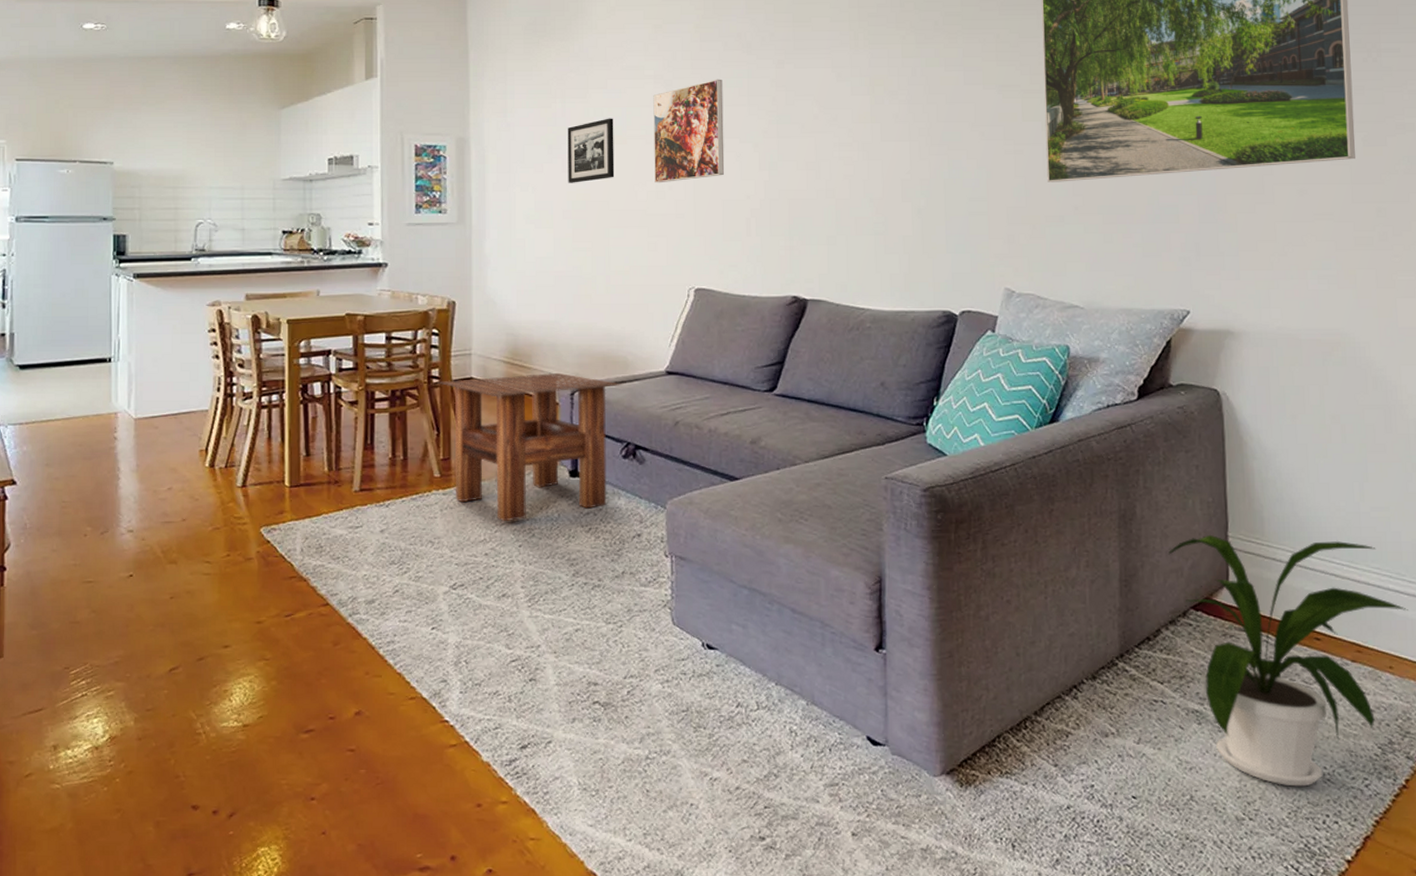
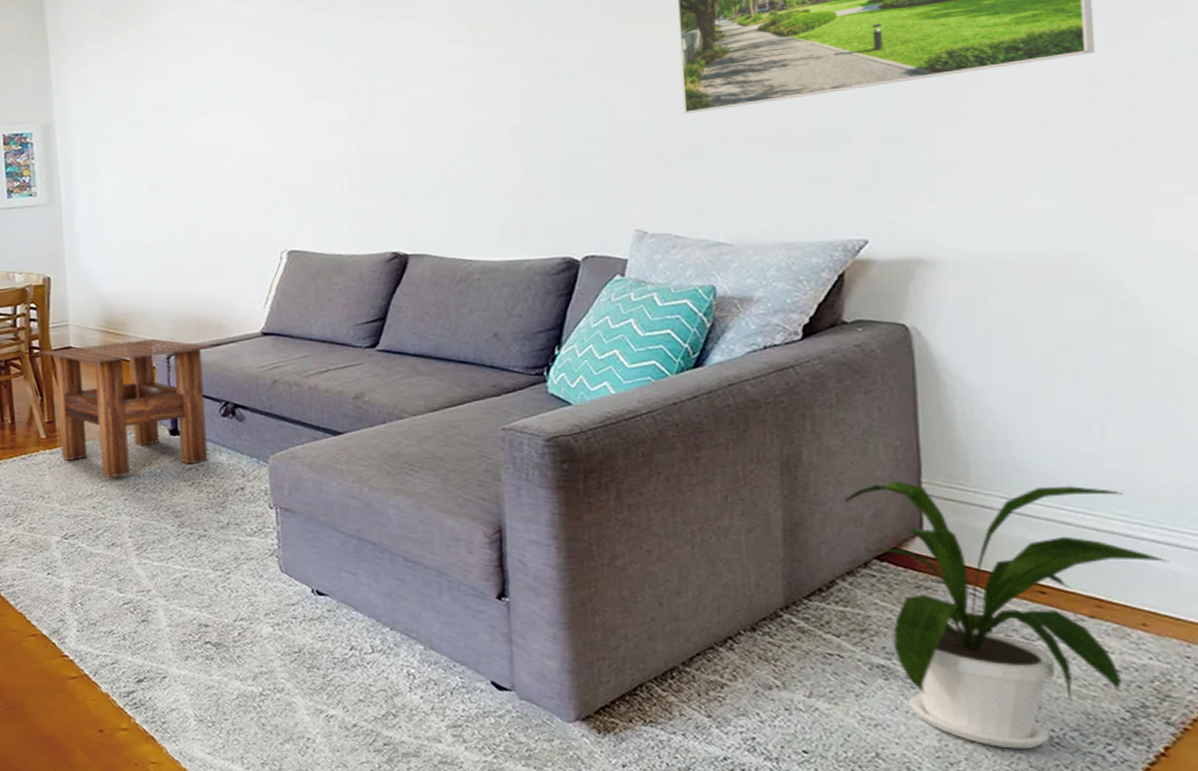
picture frame: present [567,118,615,183] -> none [149,91,199,158]
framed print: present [653,79,725,184] -> none [234,41,314,151]

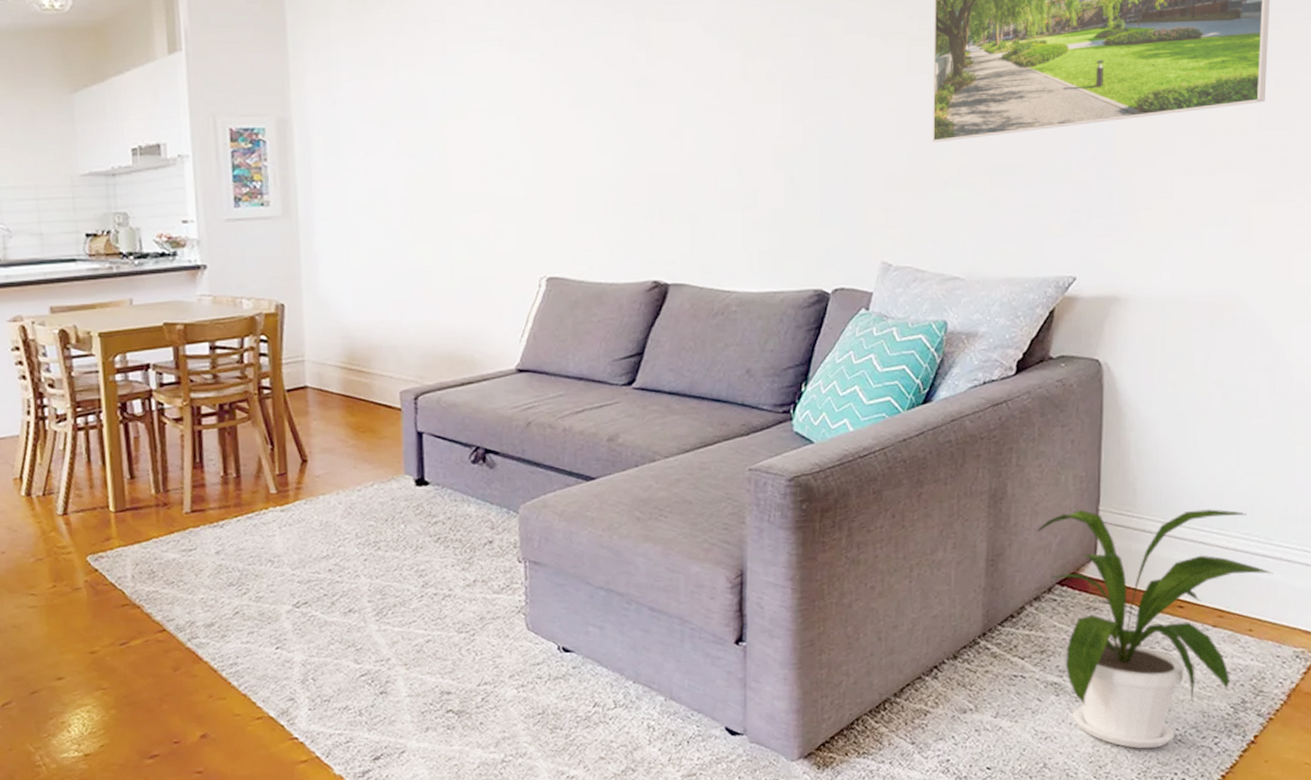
side table: present [38,338,220,478] -> none [269,376,471,536]

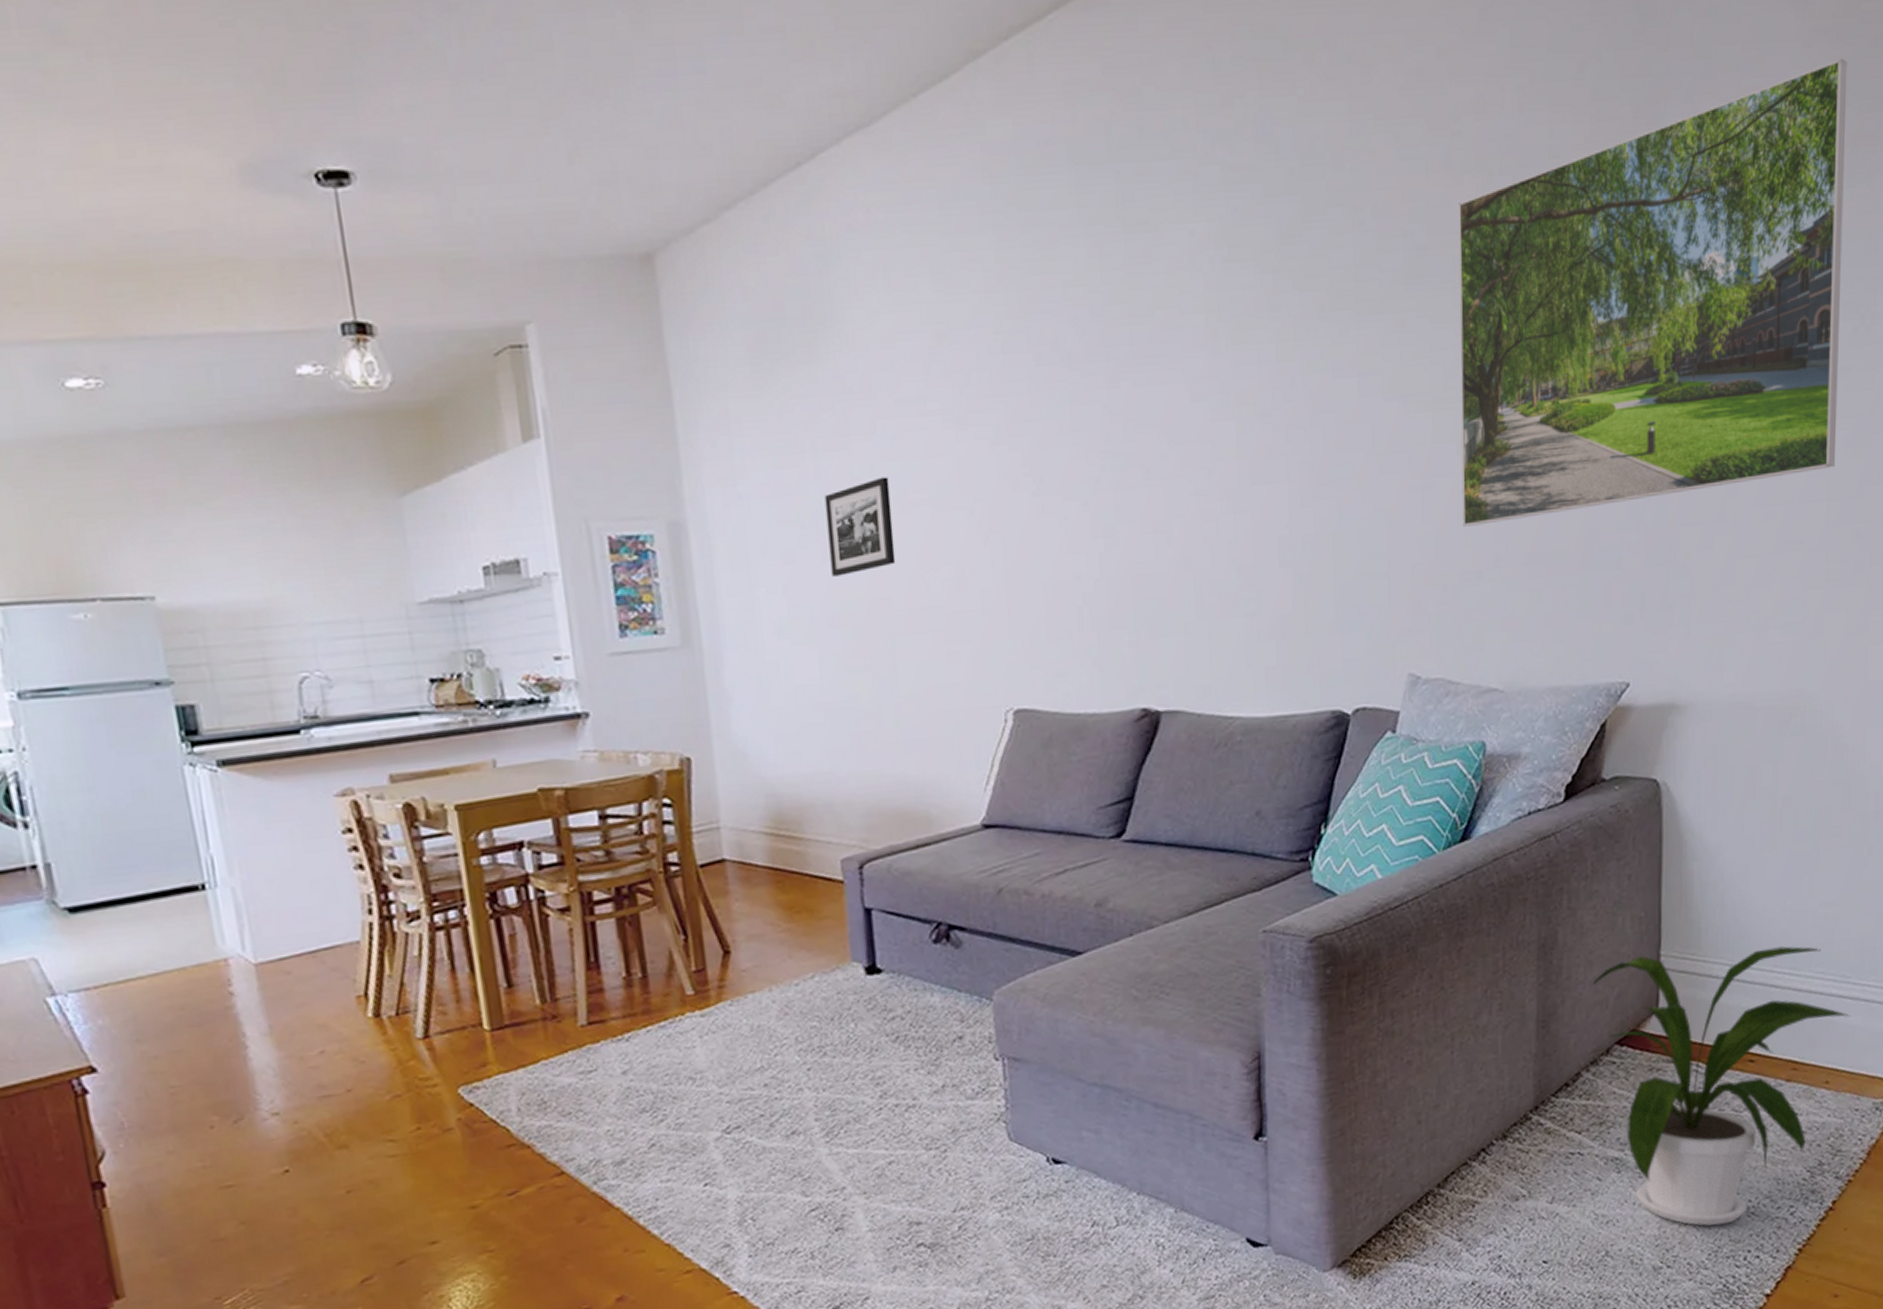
picture frame: none [401,88,456,166] -> present [824,476,896,577]

